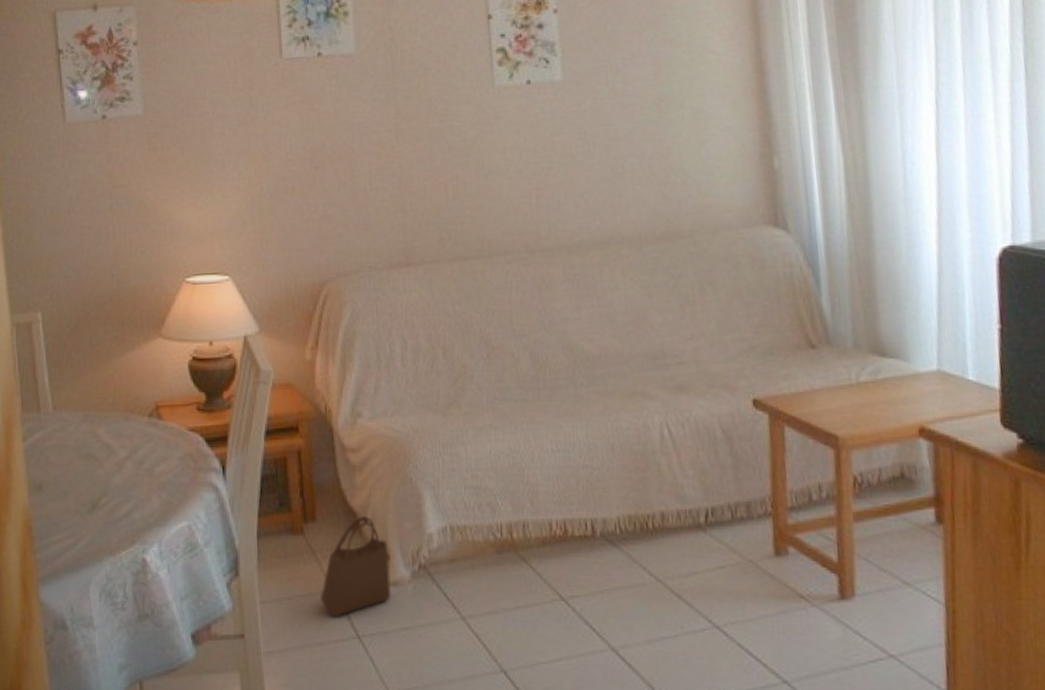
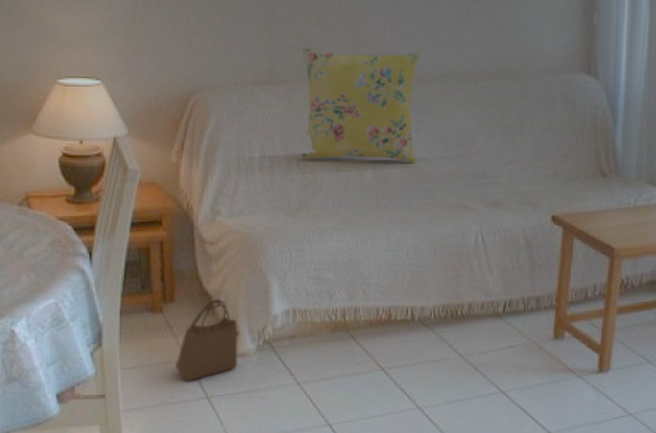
pillow: none [440,216,580,349] -> present [300,47,421,162]

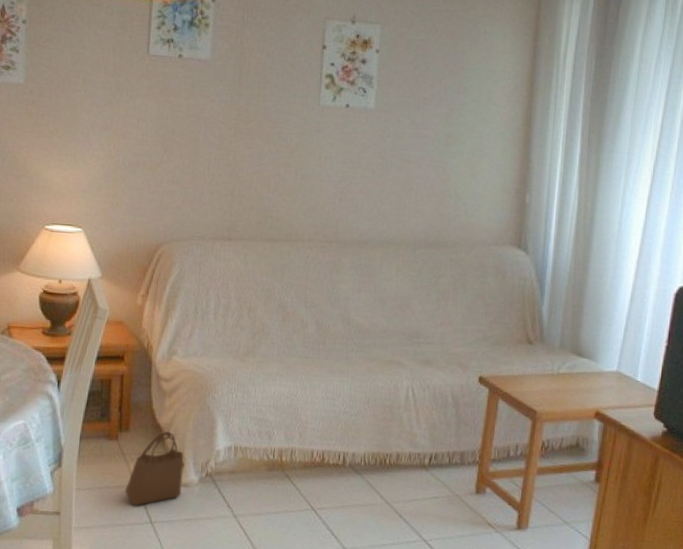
pillow: present [300,47,421,162] -> none [251,209,366,319]

